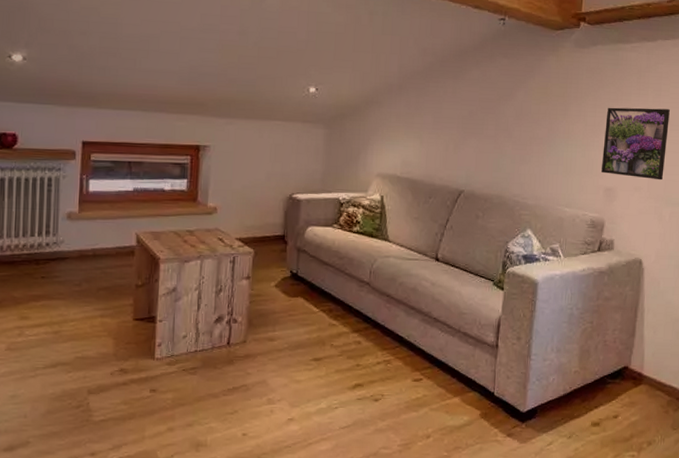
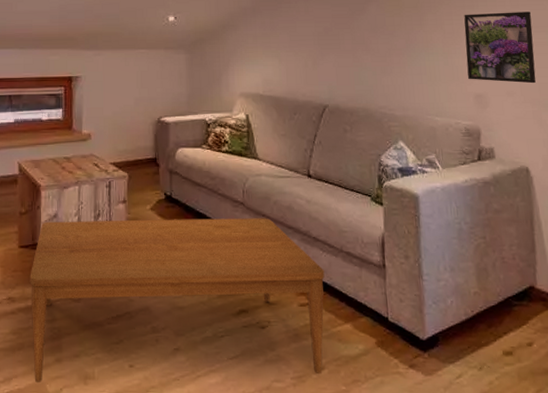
coffee table: none [144,295,441,451] -> present [30,218,325,383]

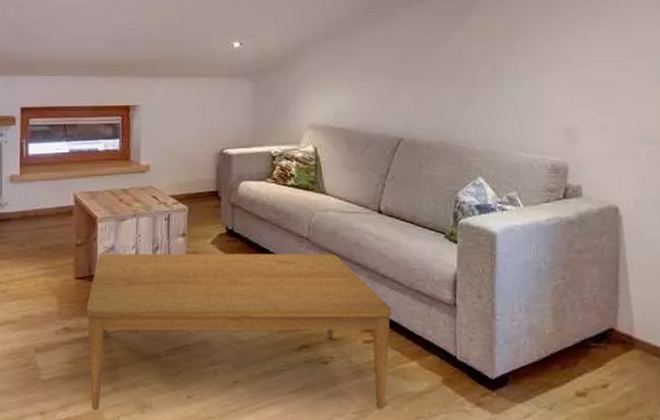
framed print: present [464,12,536,84] -> none [558,39,635,118]

